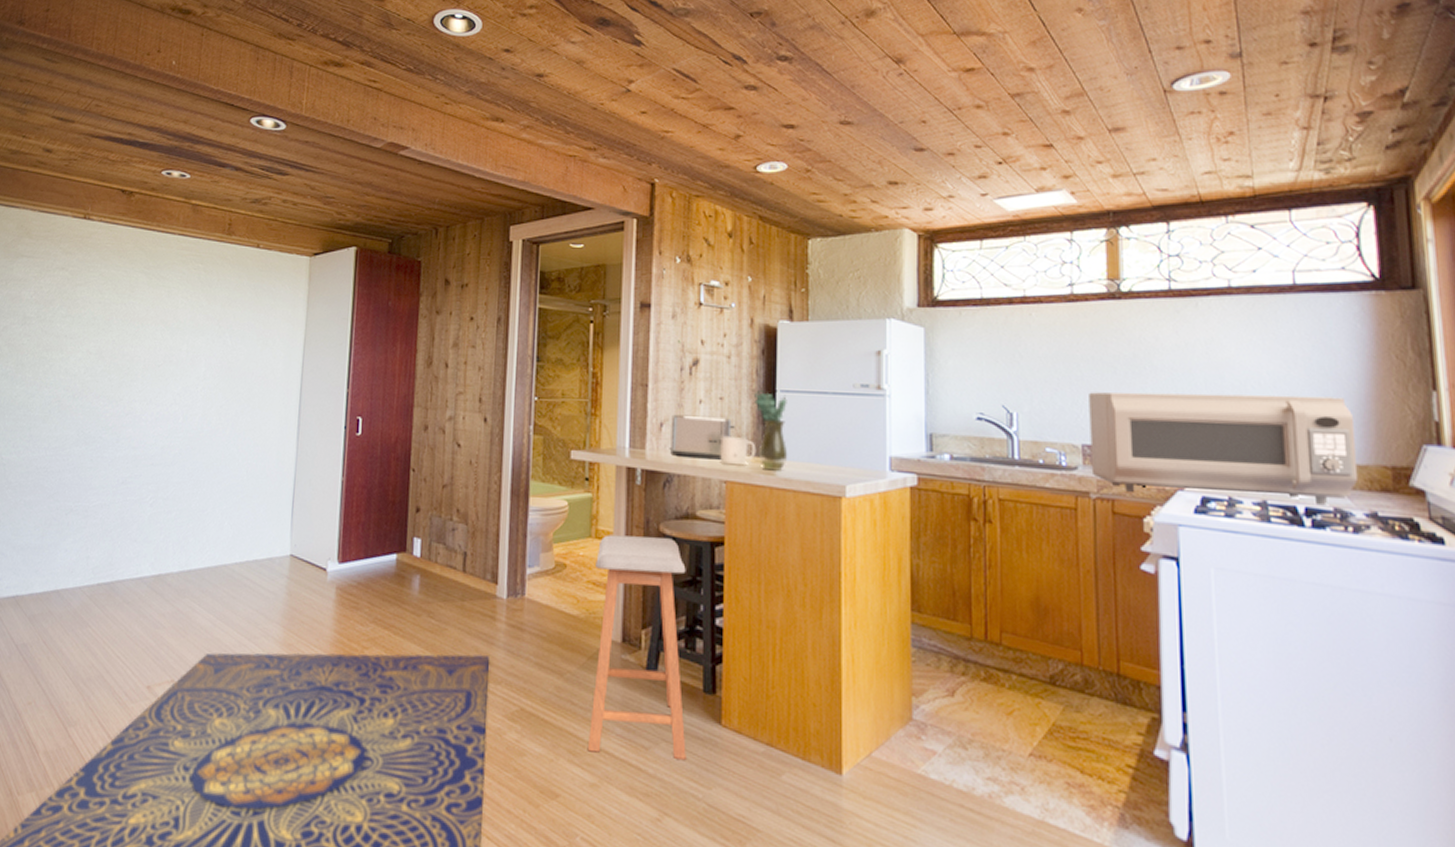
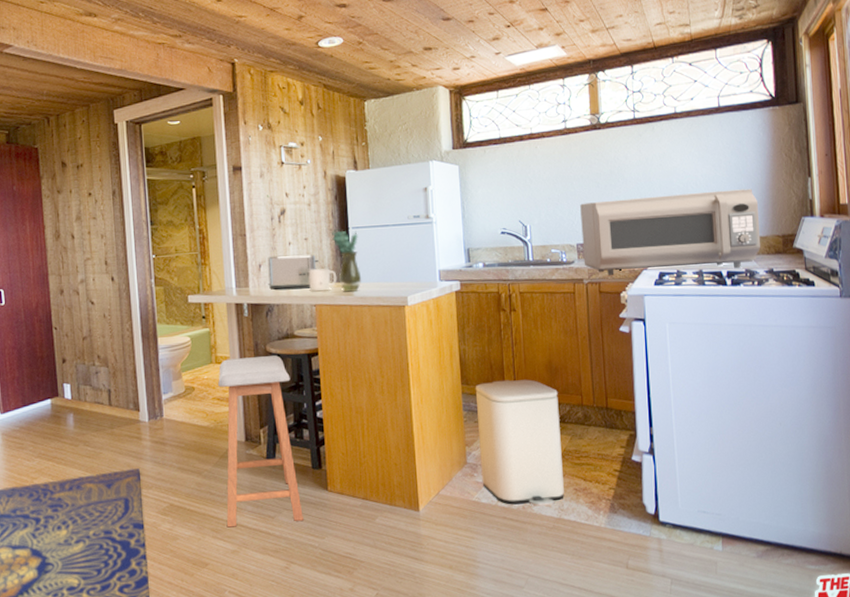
pedal bin: none [929,612,1051,801] -> present [475,379,564,507]

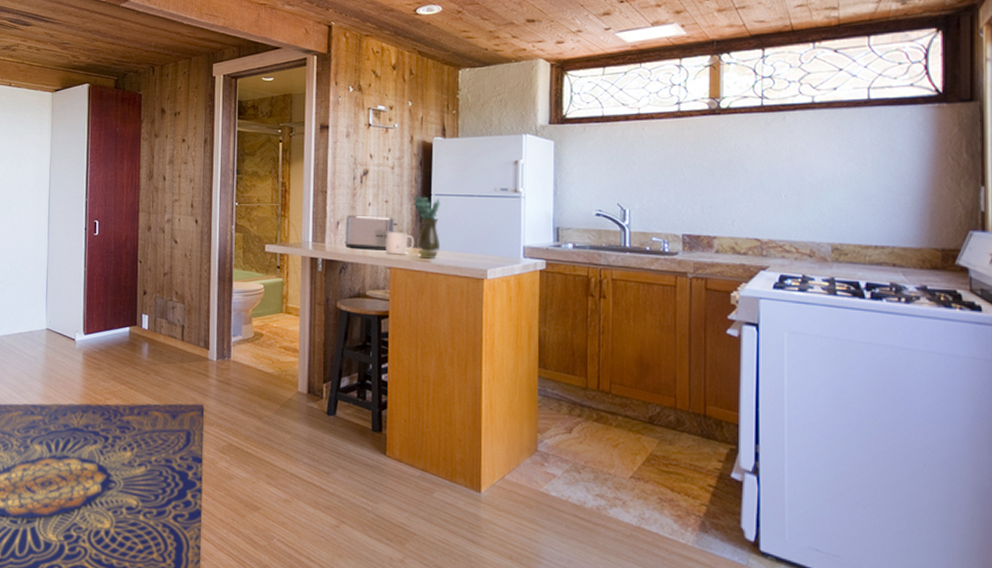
stool: present [218,356,303,528] -> none [281,310,359,482]
pedal bin: present [475,379,564,507] -> none [553,368,648,512]
microwave: present [580,188,761,276] -> none [689,191,913,281]

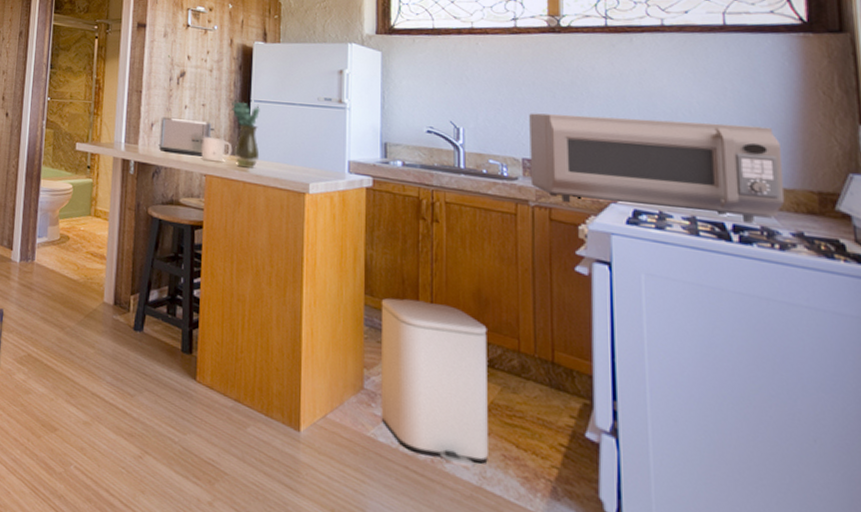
pedal bin: none [553,368,648,512] -> present [381,297,488,468]
microwave: none [689,191,913,281] -> present [529,113,785,224]

